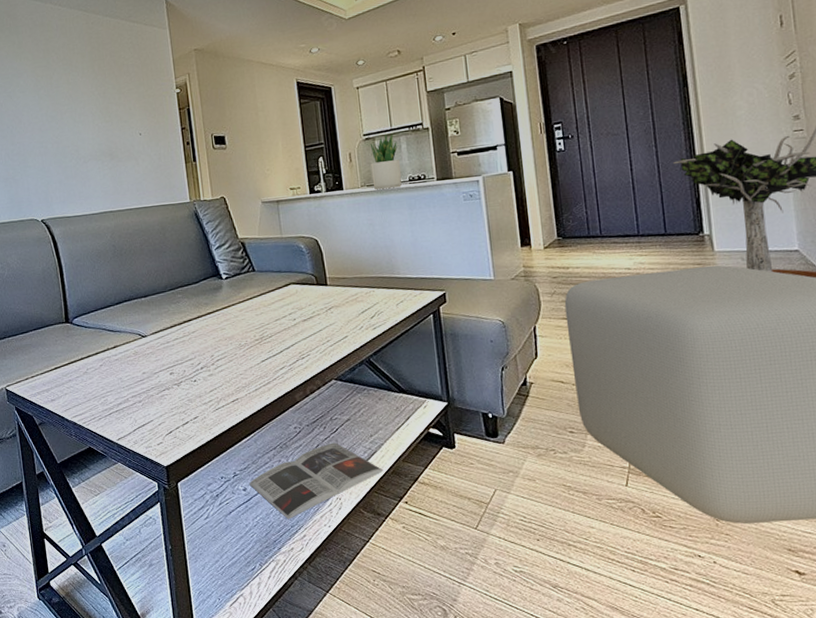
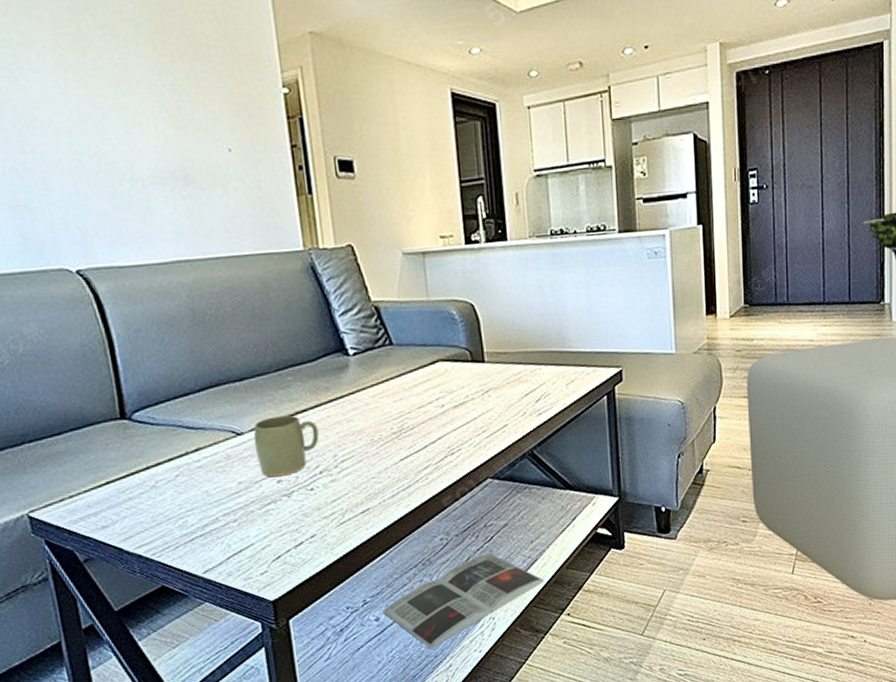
mug: none [153,323,201,370] -> present [253,415,319,477]
planter: present [369,134,402,190] -> none [541,171,578,243]

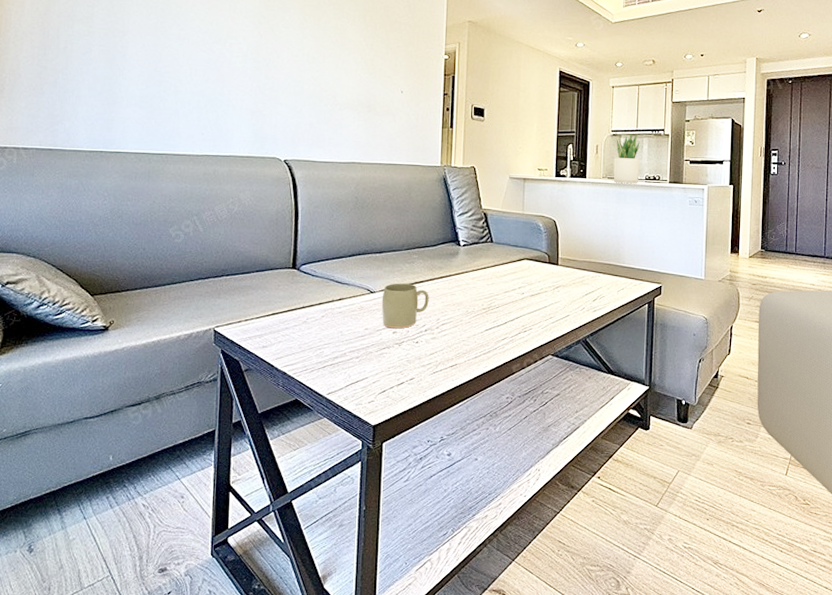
magazine: present [382,553,545,649] -> none [454,415,583,487]
planter: none [541,171,578,243] -> present [613,134,641,184]

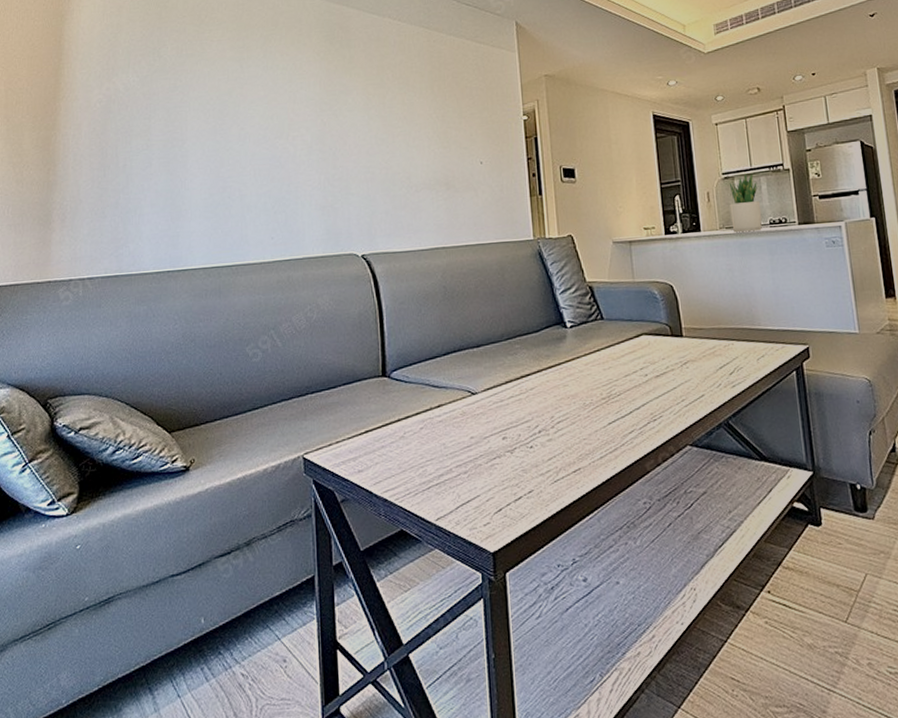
mug: present [381,283,429,329] -> none [485,378,539,434]

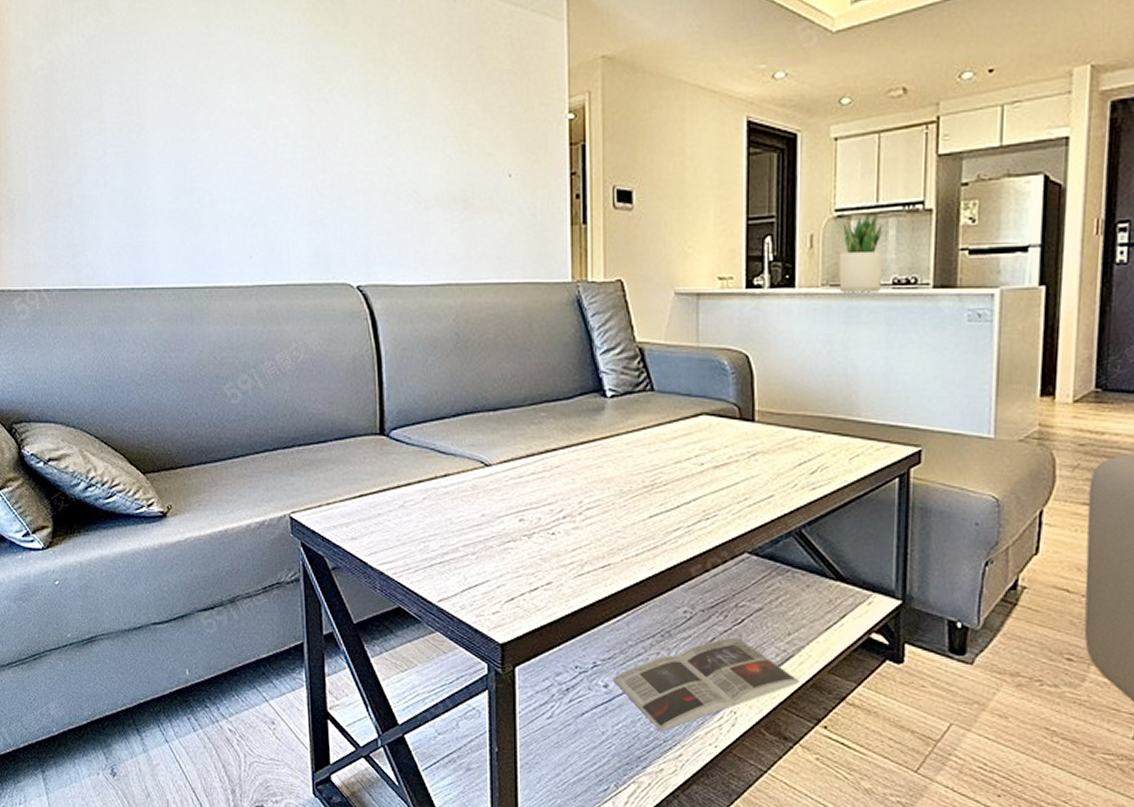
magazine: none [590,520,744,617] -> present [612,637,800,732]

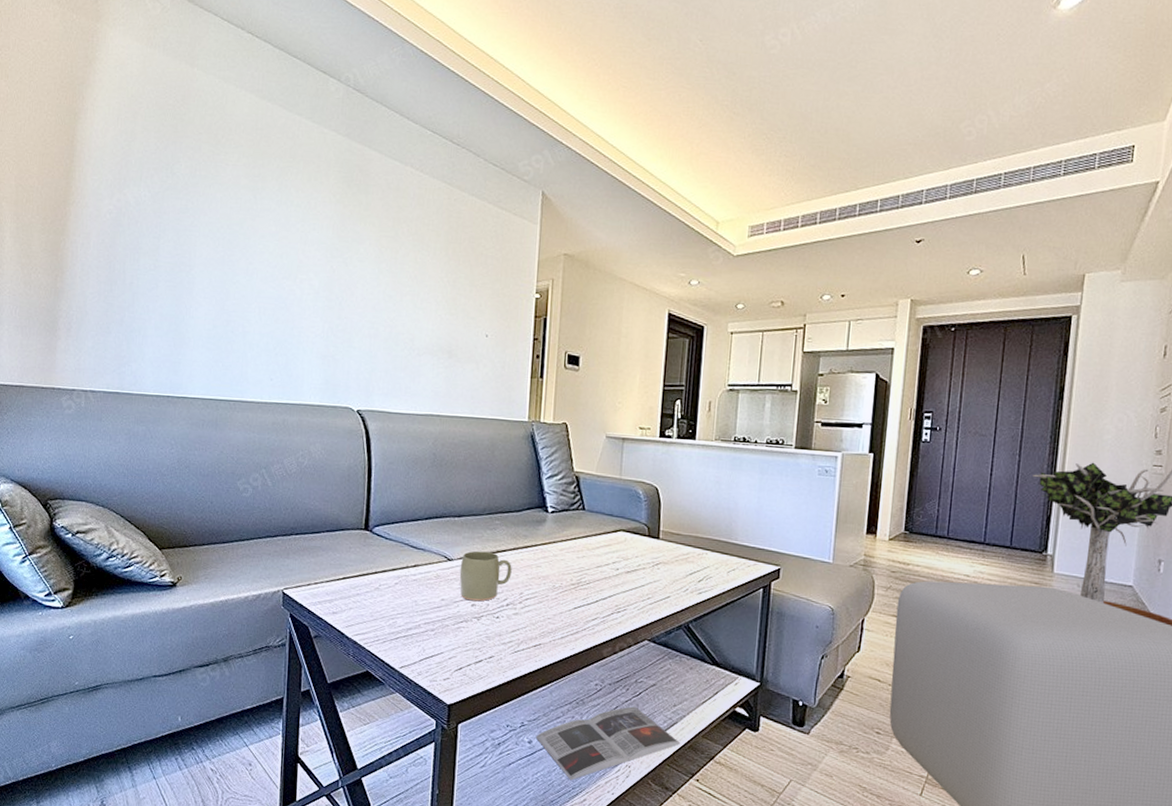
mug: none [501,452,566,515] -> present [459,550,512,602]
planter: present [839,212,885,293] -> none [728,389,763,449]

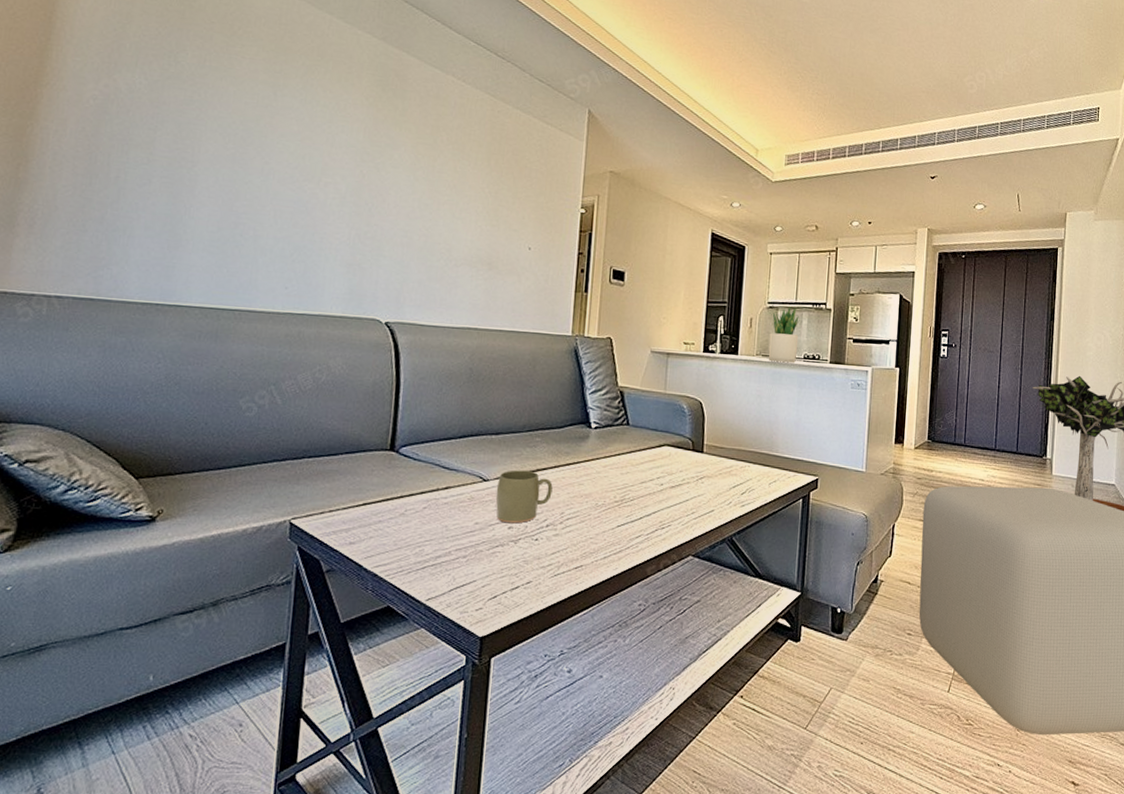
magazine: present [535,706,681,781] -> none [575,625,725,709]
planter: none [728,389,763,449] -> present [768,307,800,363]

